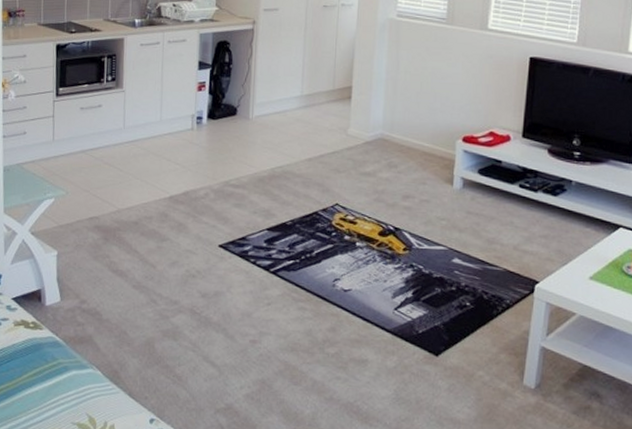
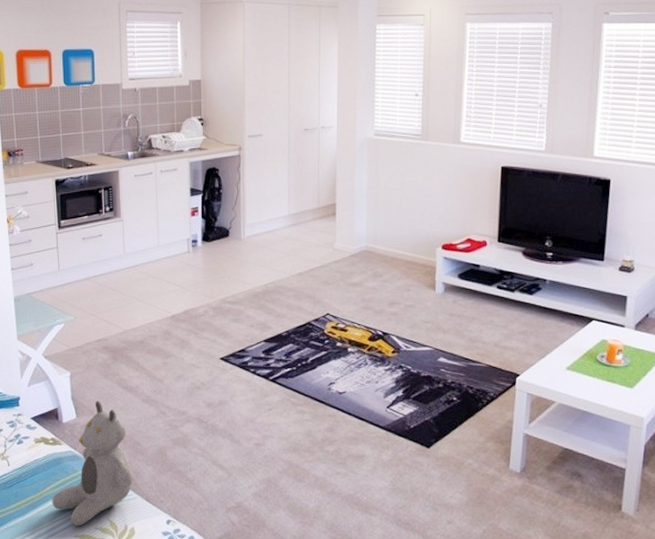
teddy bear: none [27,284,117,420] -> present [52,401,133,526]

